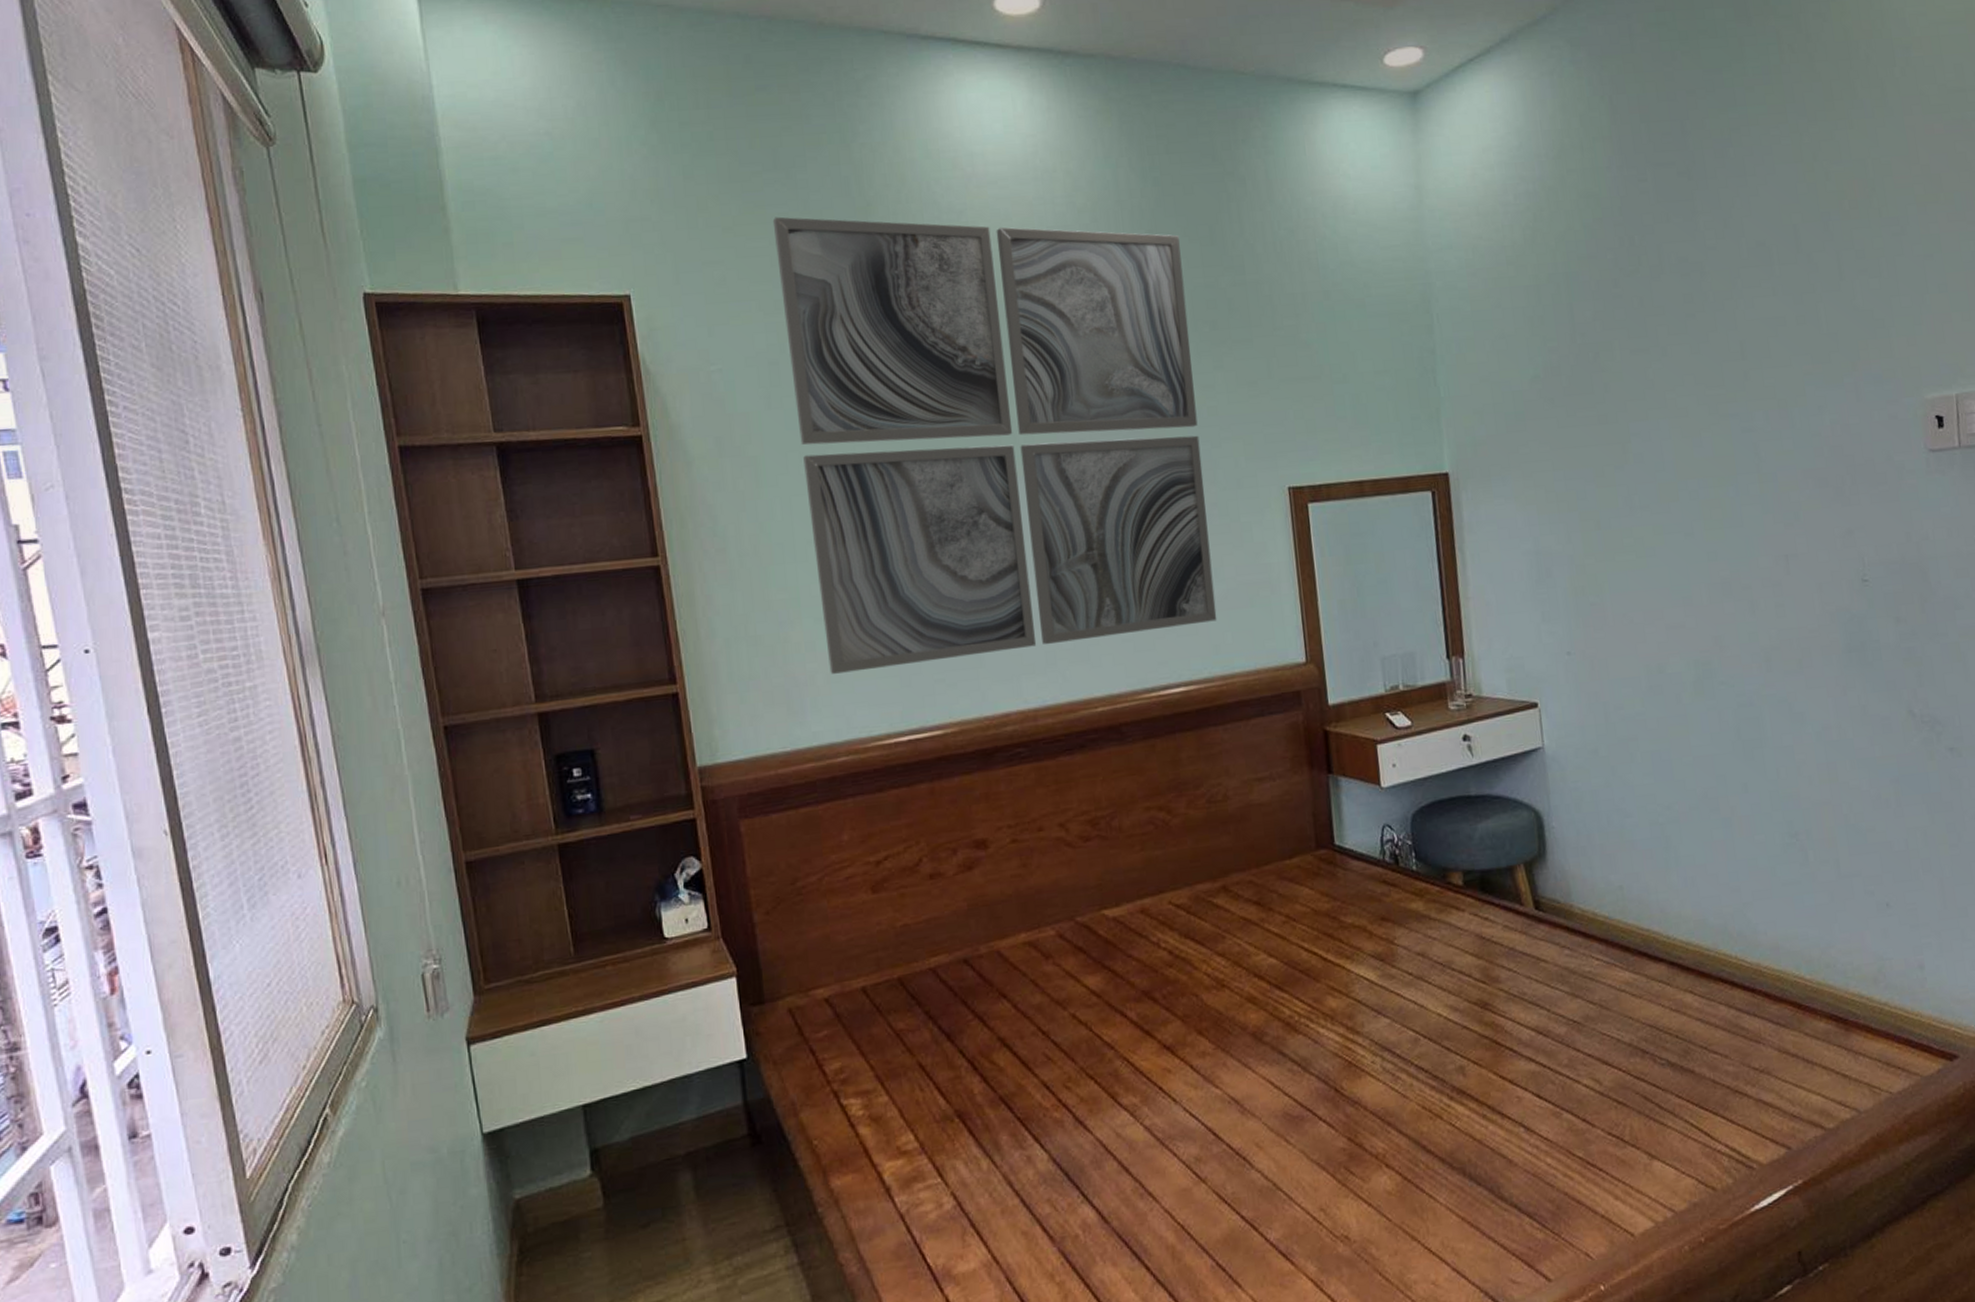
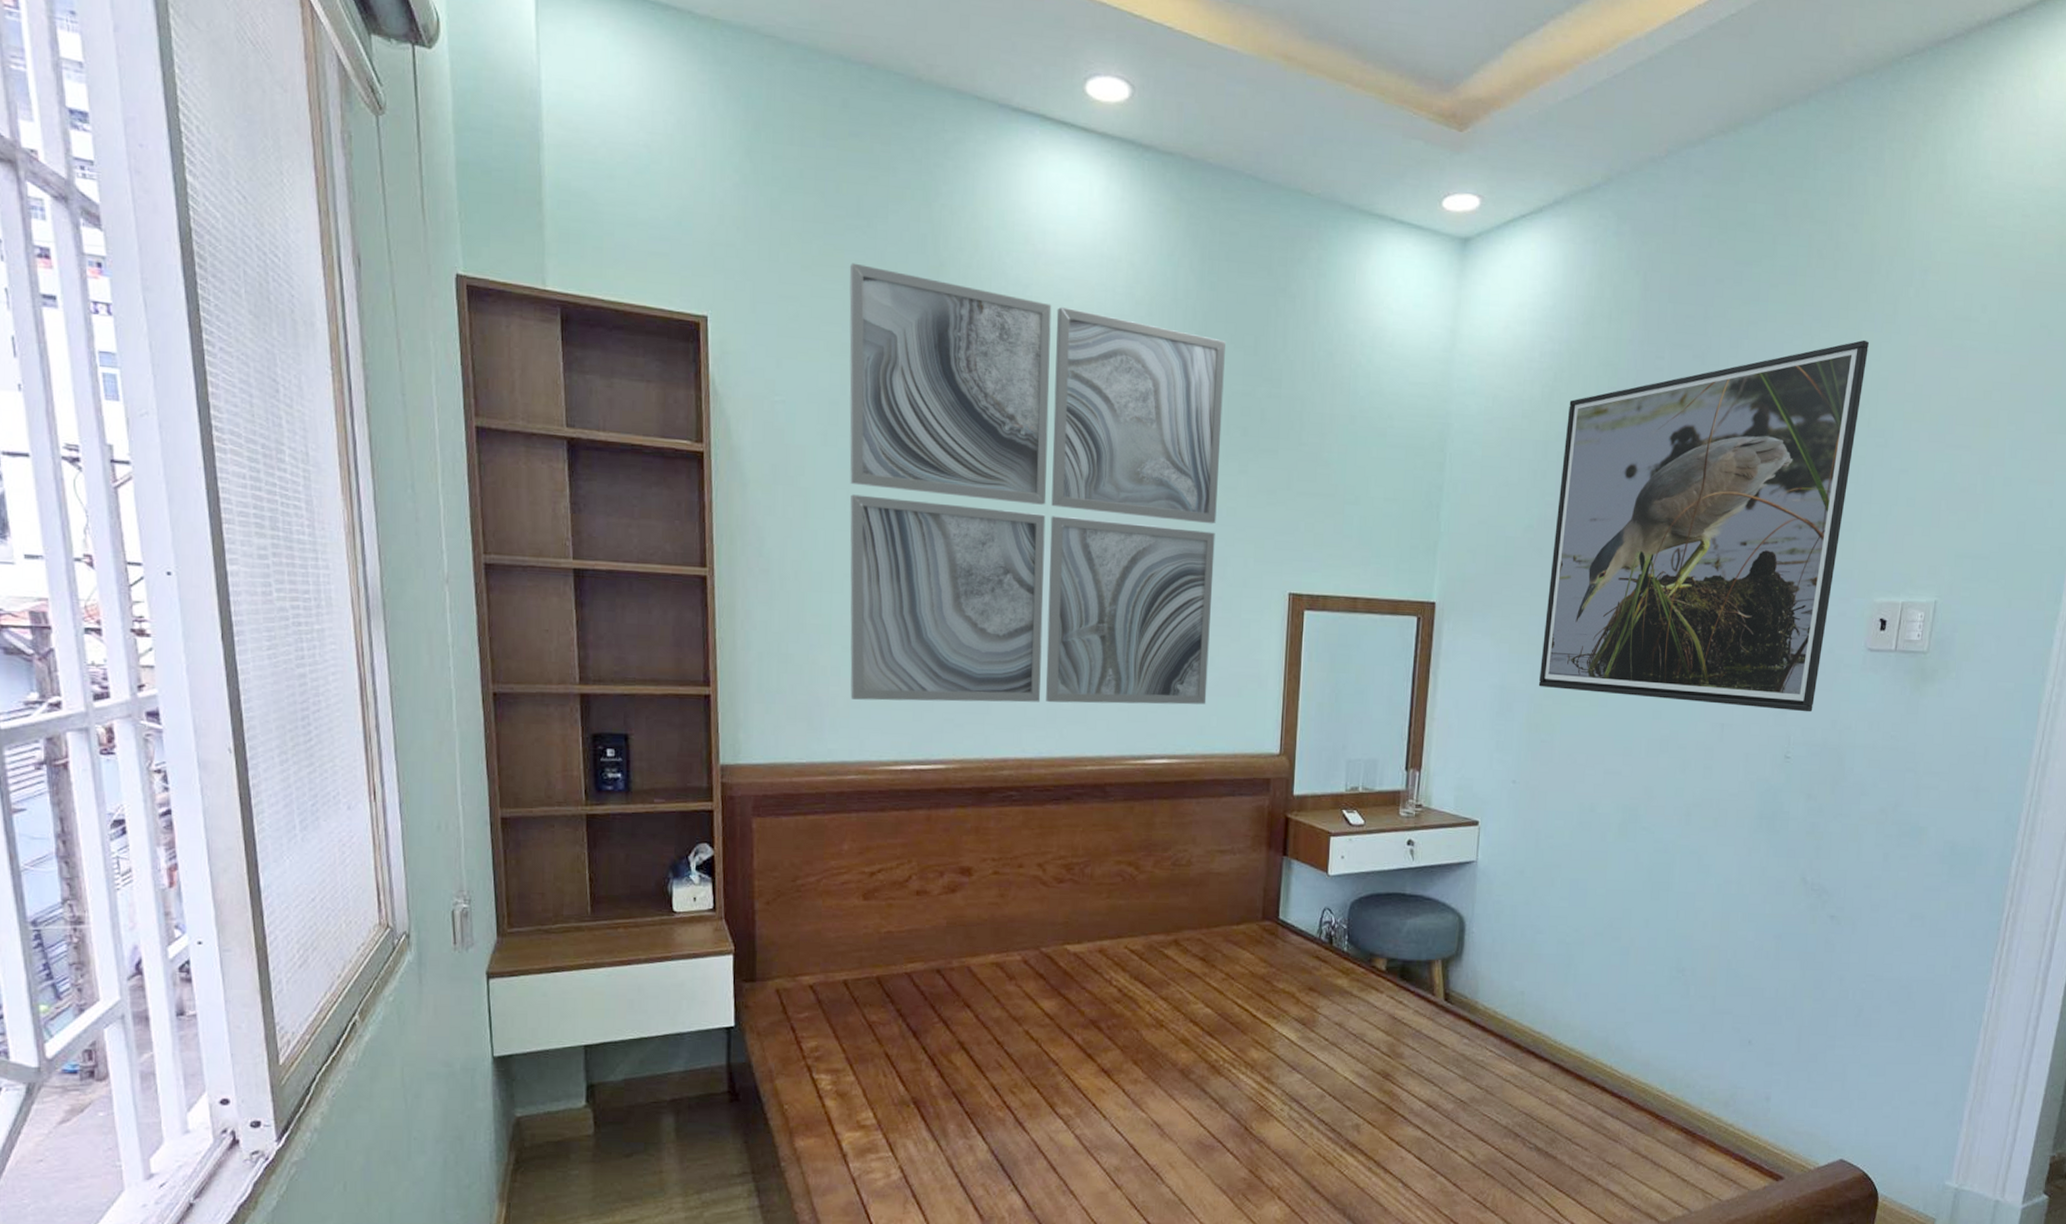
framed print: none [1554,128,1883,546] -> present [1538,339,1869,712]

